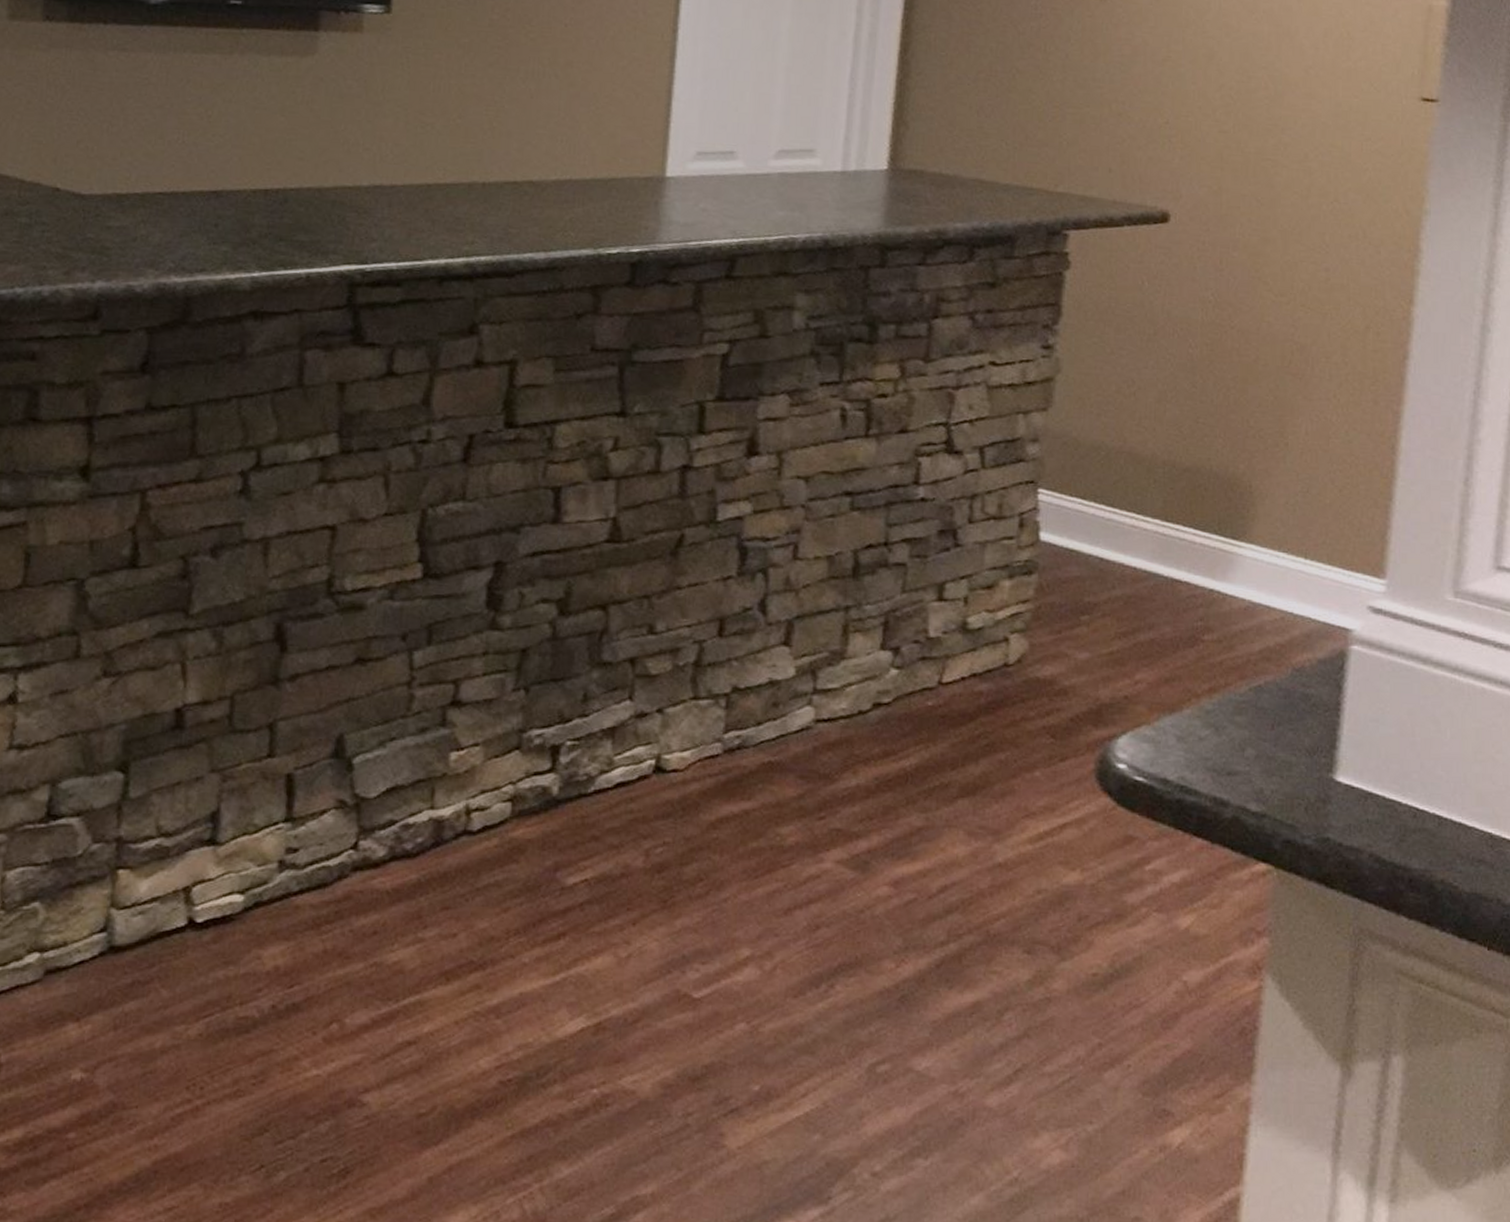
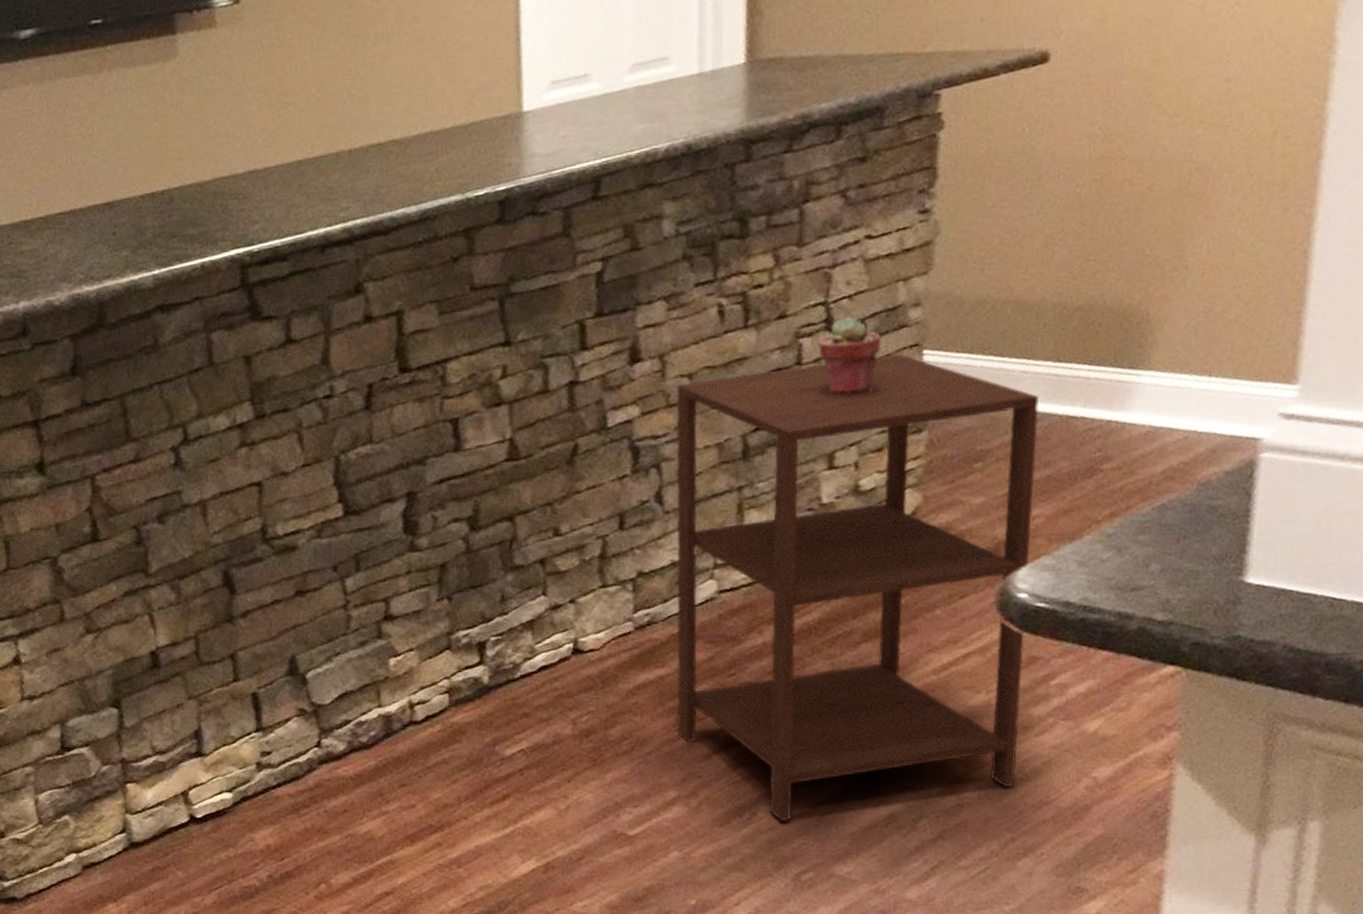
side table: none [758,485,1147,1000] -> present [676,353,1040,822]
potted succulent: none [937,441,999,524] -> present [818,316,882,395]

